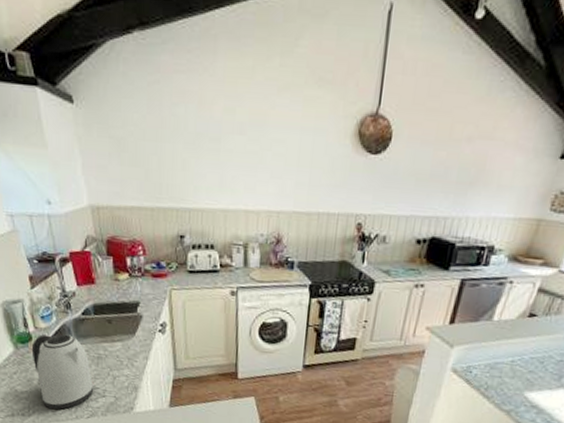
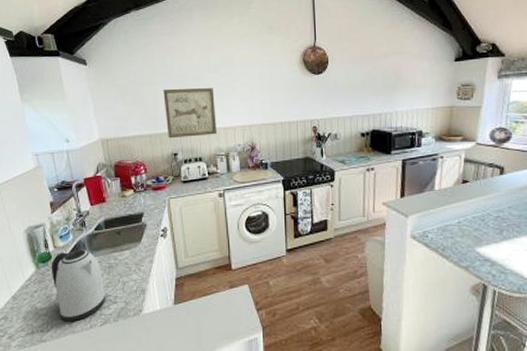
wall art: none [171,149,237,218] -> present [163,88,217,139]

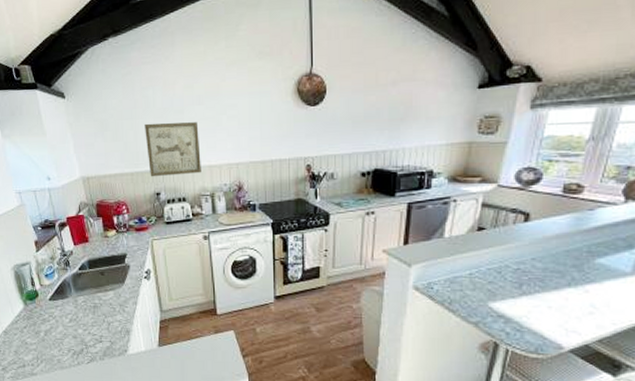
kettle: present [51,250,106,322] -> none [38,289,92,358]

